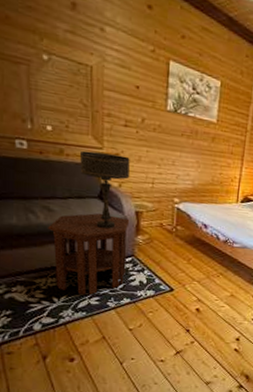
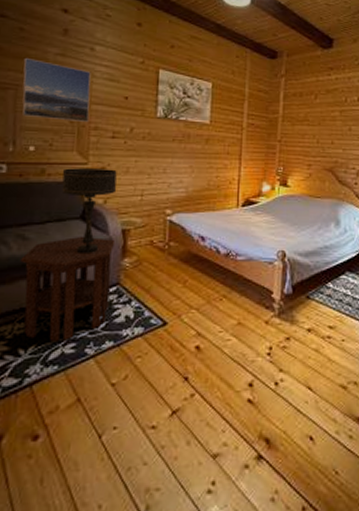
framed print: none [32,30,103,108] -> present [22,57,91,122]

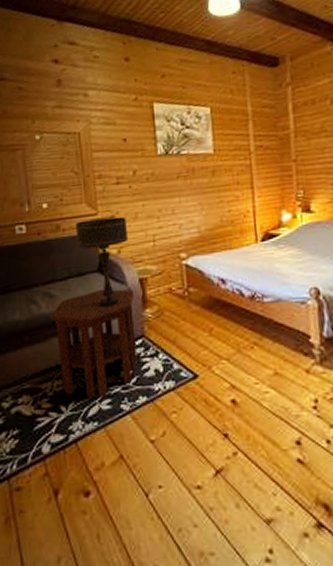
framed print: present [22,57,91,122] -> none [26,115,93,175]

